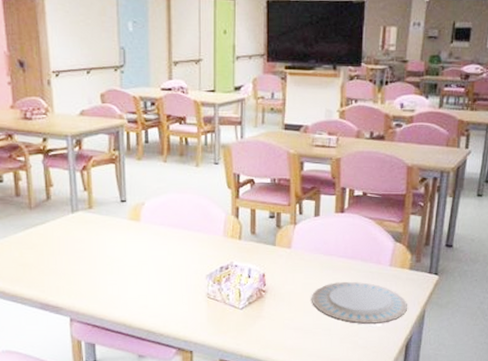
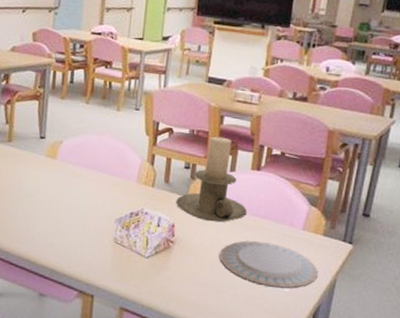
candle holder: none [264,183,334,268] -> present [175,136,247,222]

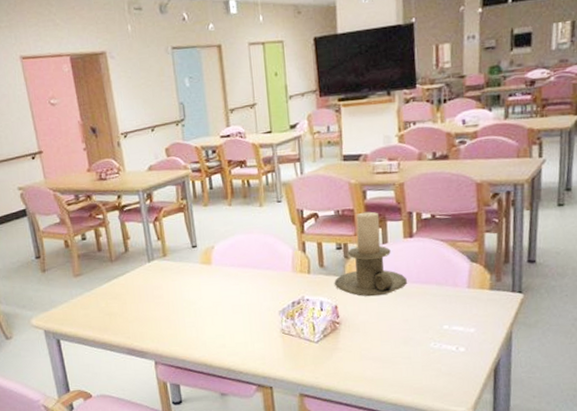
plate: present [219,241,318,288] -> none [387,307,492,350]

